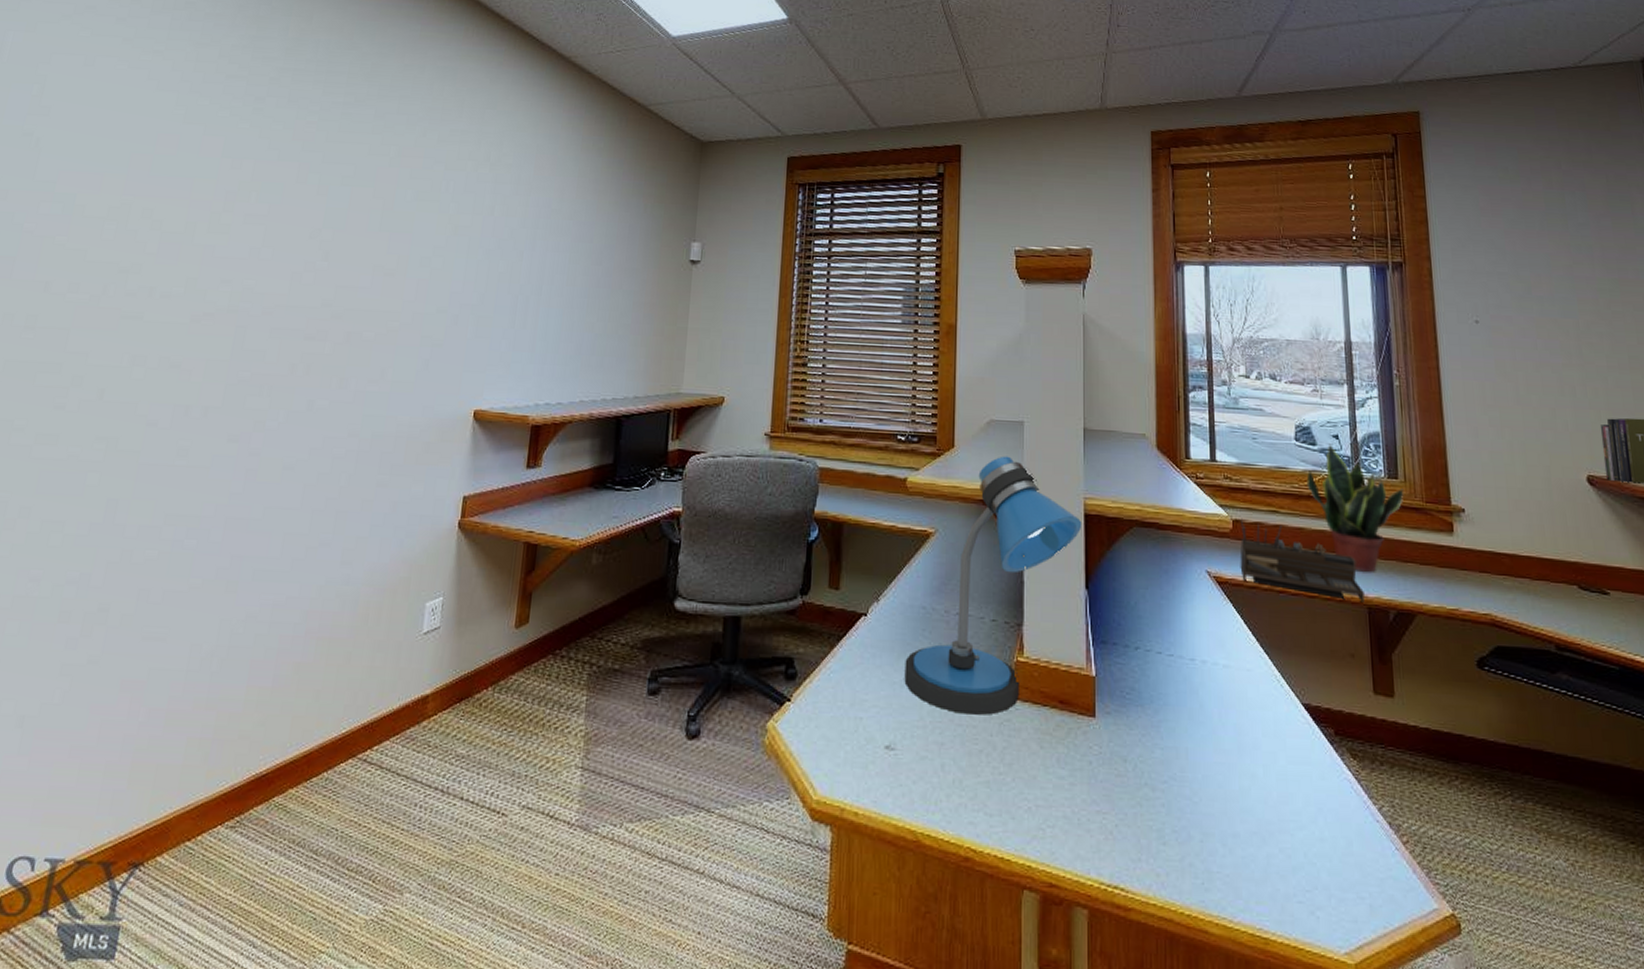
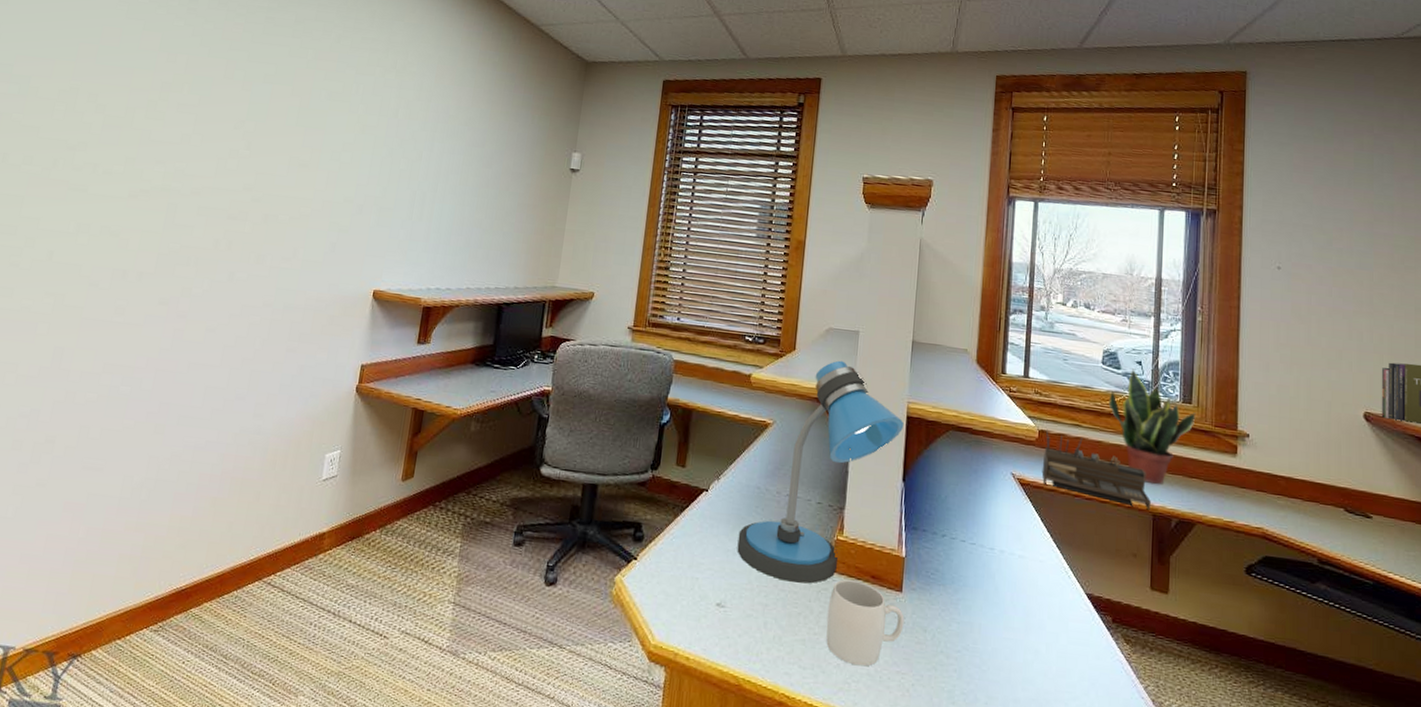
mug: none [1012,706,1100,808] -> present [826,579,904,667]

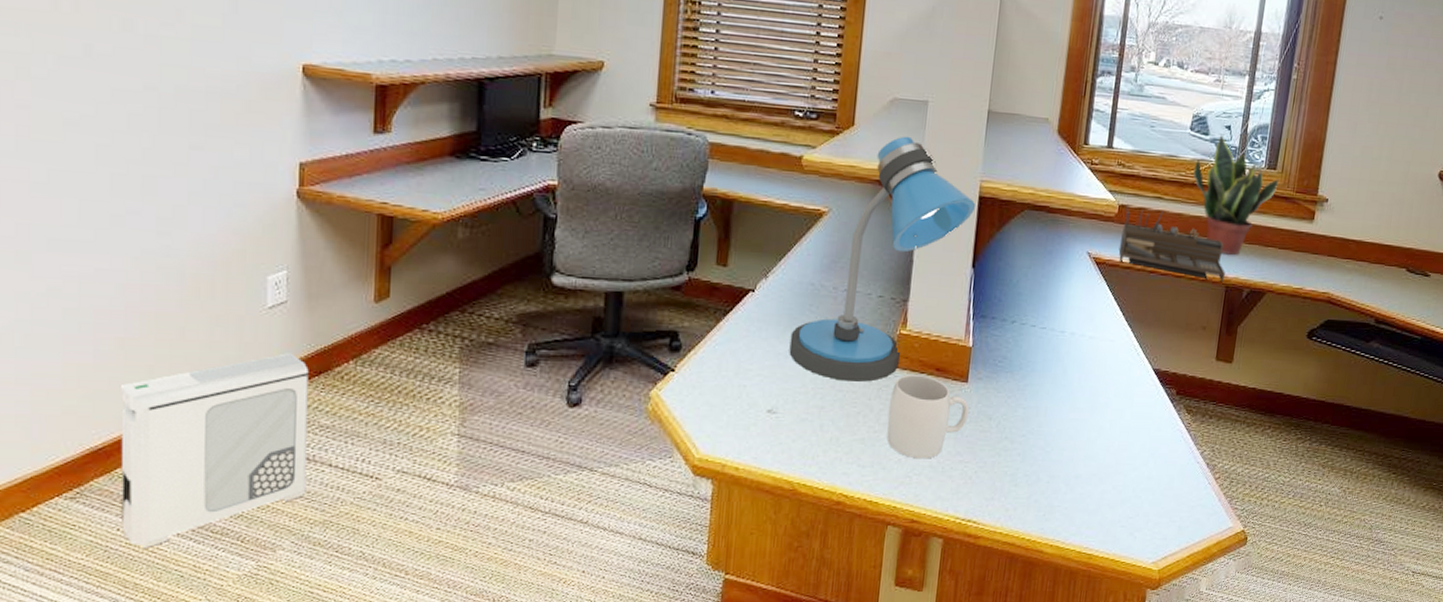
paper shredder: none [186,519,345,683] -> present [119,353,309,549]

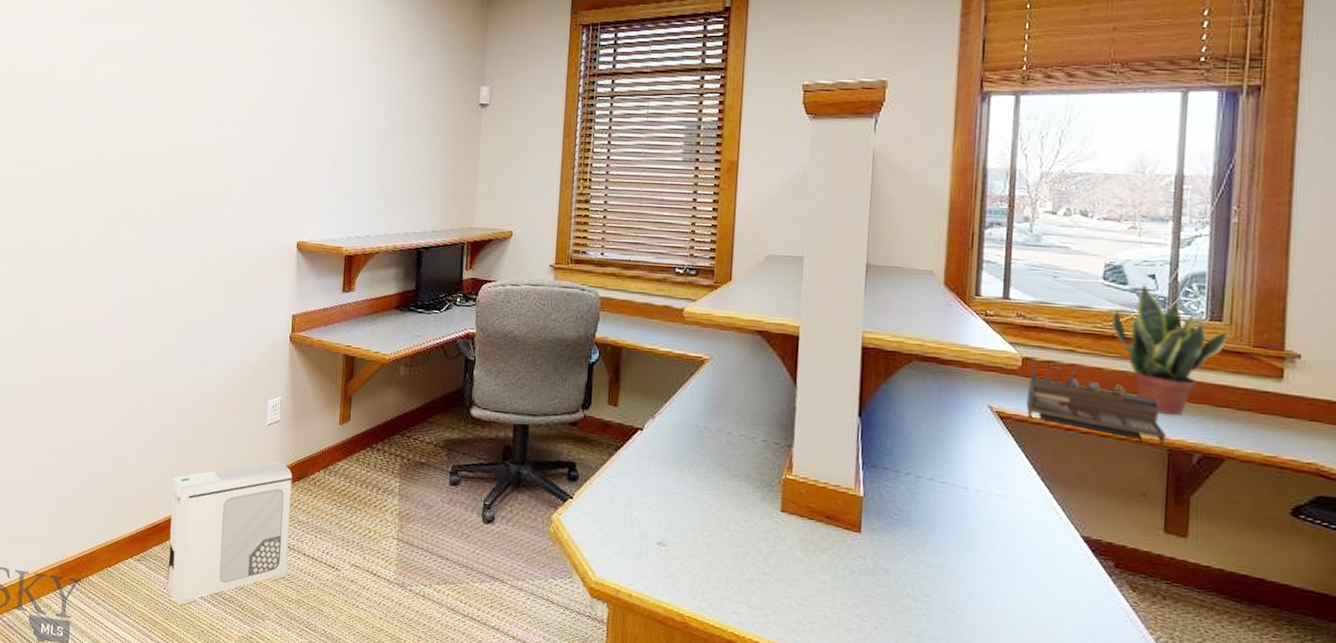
desk lamp: present [789,136,976,382] -> none [676,289,859,523]
mug: present [887,373,969,459] -> none [776,519,864,608]

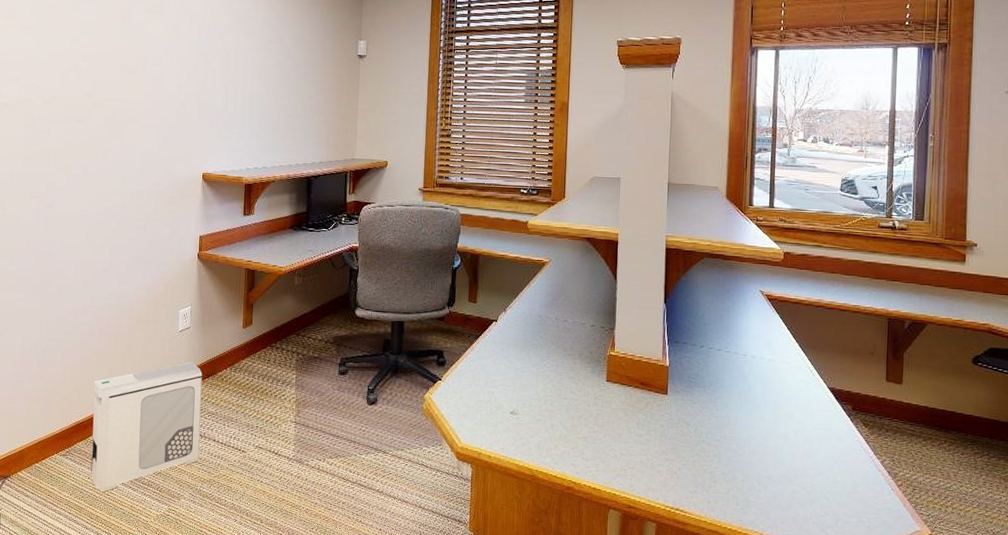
desk organizer: present [1026,356,1166,445] -> none [787,251,886,315]
potted plant: present [1111,283,1228,415] -> none [847,193,928,292]

